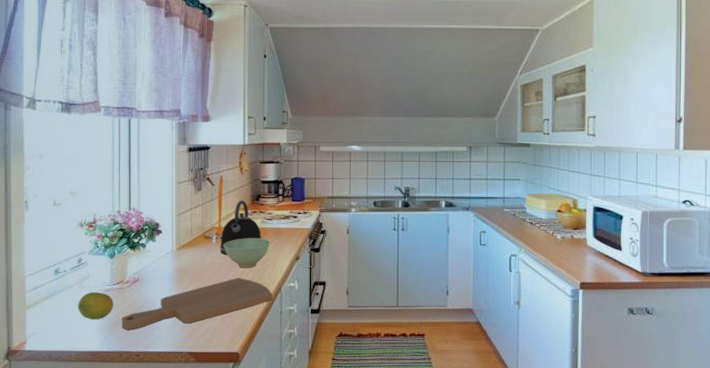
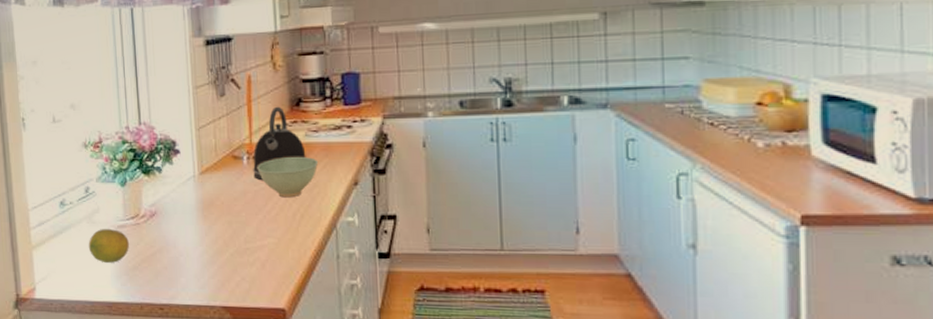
cutting board: present [121,278,272,330] -> none [139,210,325,277]

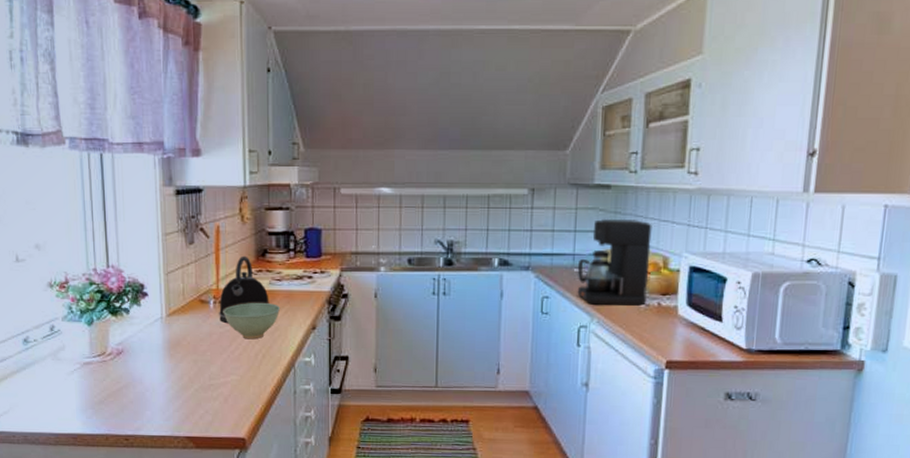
fruit: present [88,228,130,263] -> none [53,365,96,397]
coffee maker: none [669,40,766,147] -> present [577,218,652,306]

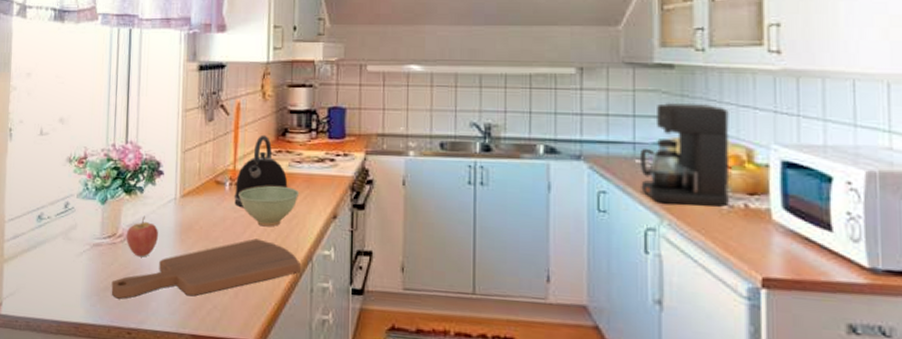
cutting board: none [105,350,284,410] -> present [111,238,301,299]
fruit: none [115,334,148,372] -> present [126,215,159,257]

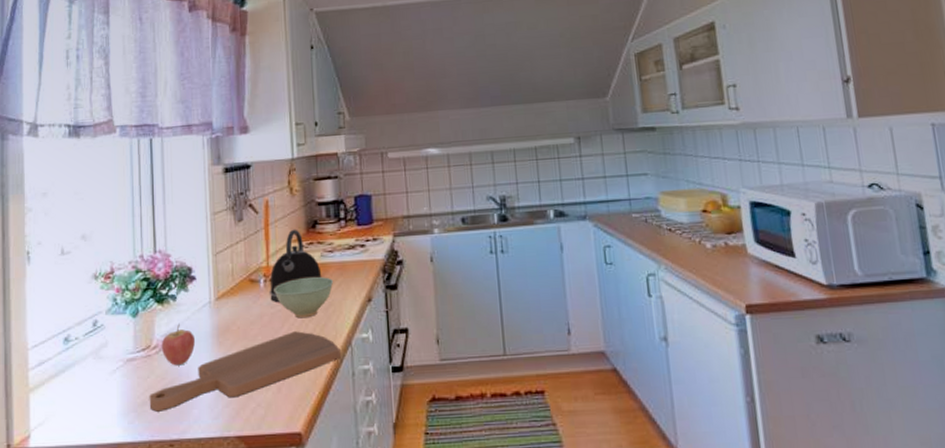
coffee maker: present [639,102,730,207] -> none [635,159,712,250]

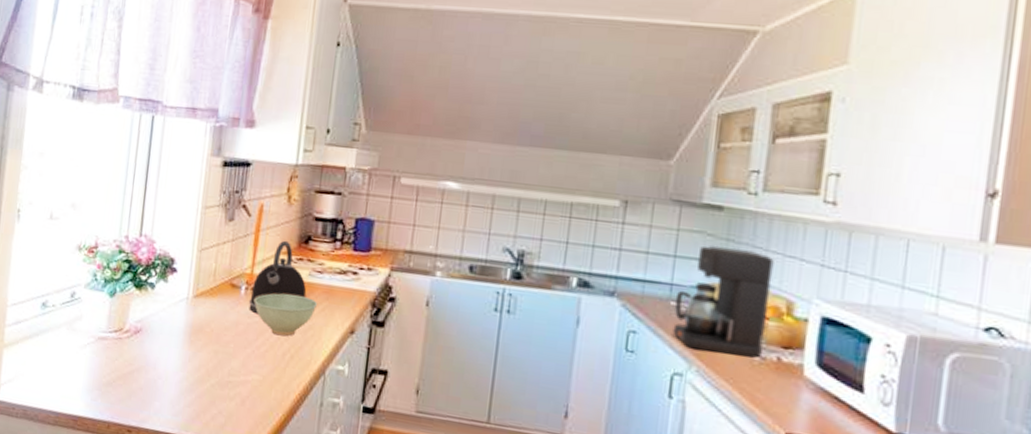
cutting board: present [149,331,341,412] -> none [114,346,313,400]
fruit: present [161,323,196,366] -> none [132,312,168,355]
coffee maker: none [635,159,712,250] -> present [673,245,774,358]

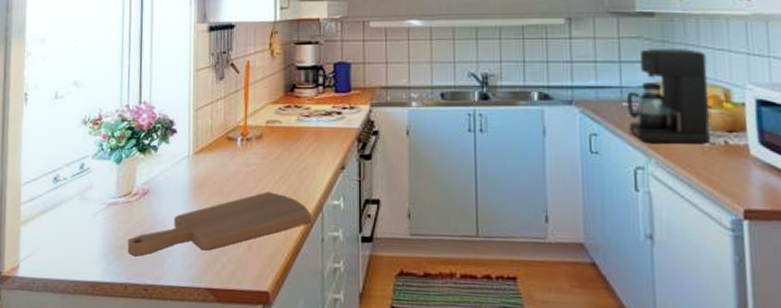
cutting board: none [114,346,313,400] -> present [127,192,311,256]
kettle: present [248,240,307,313] -> none [245,91,297,161]
bowl: present [254,293,317,336] -> none [250,139,308,180]

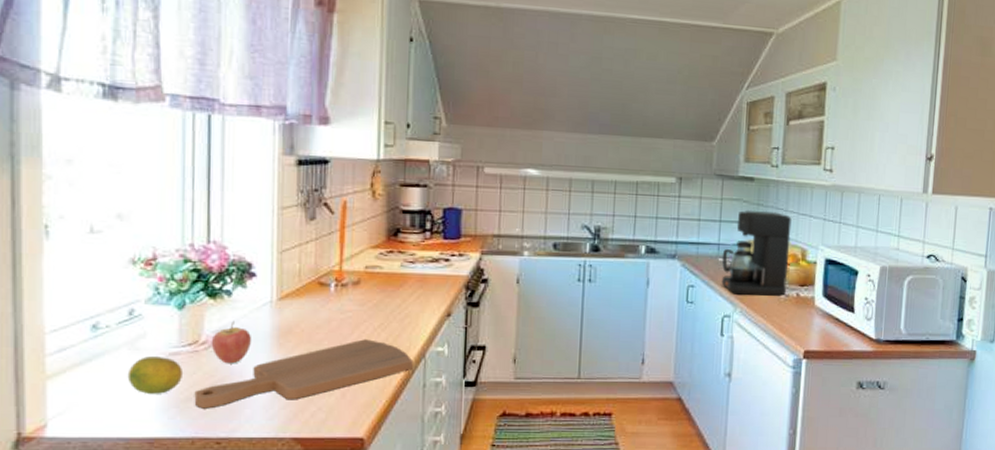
fruit: none [77,205,120,241] -> present [127,355,184,394]
fruit: none [141,173,174,214] -> present [211,320,252,364]

